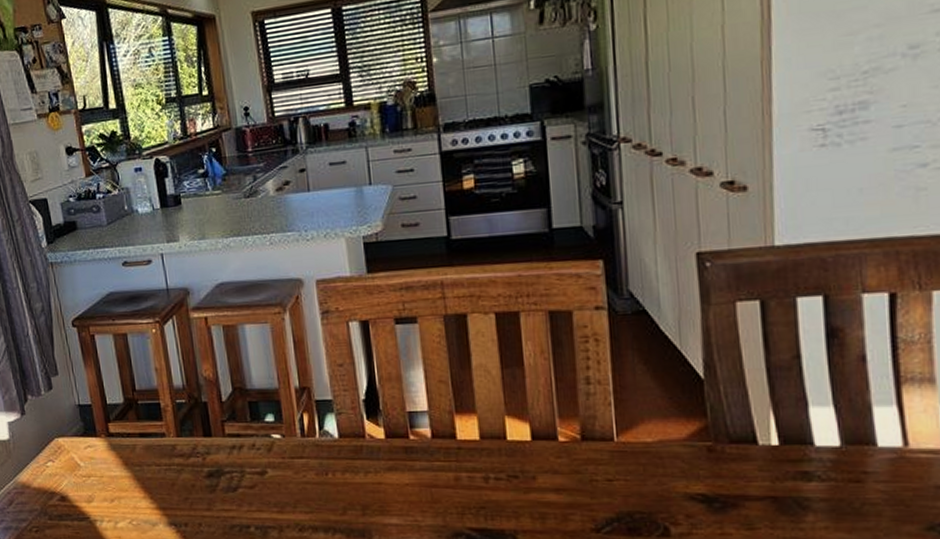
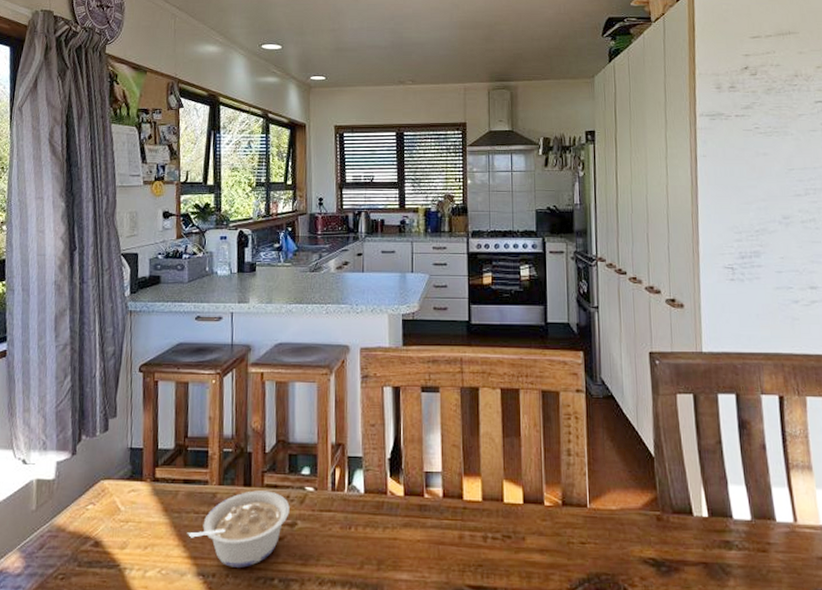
legume: none [152,440,258,517] -> present [187,490,290,567]

